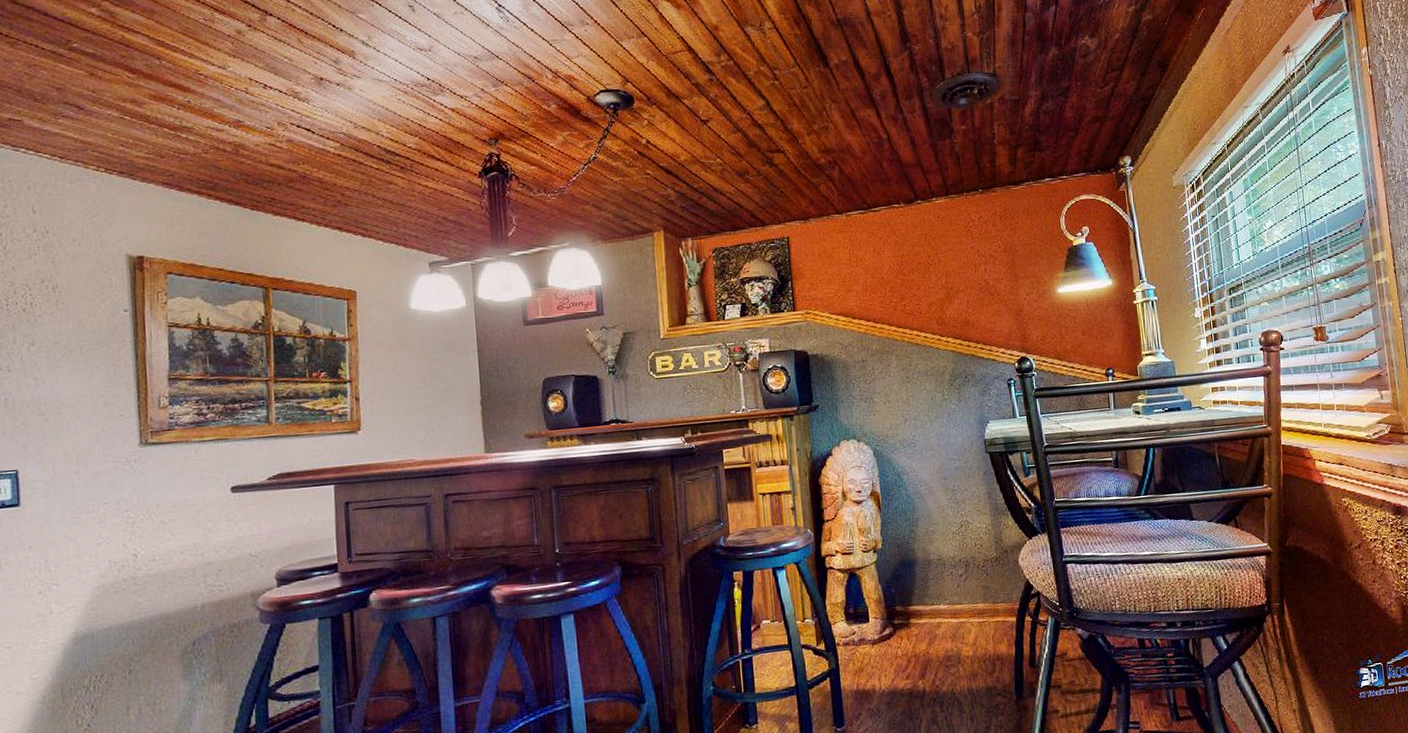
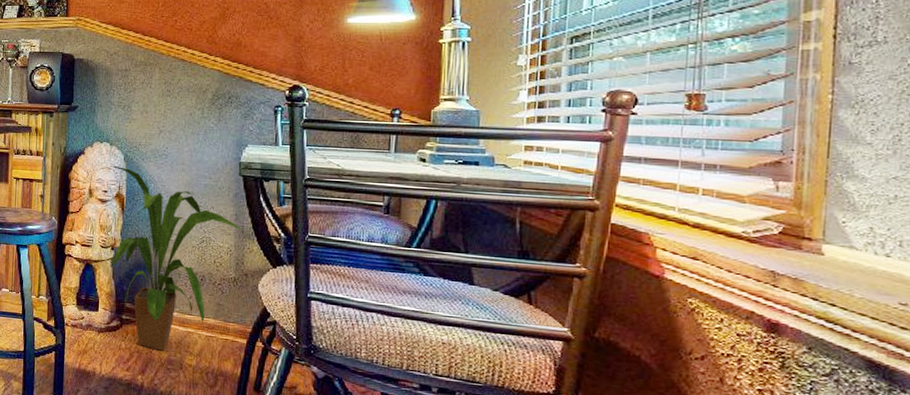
house plant: none [863,463,997,650] -> present [110,166,243,351]

